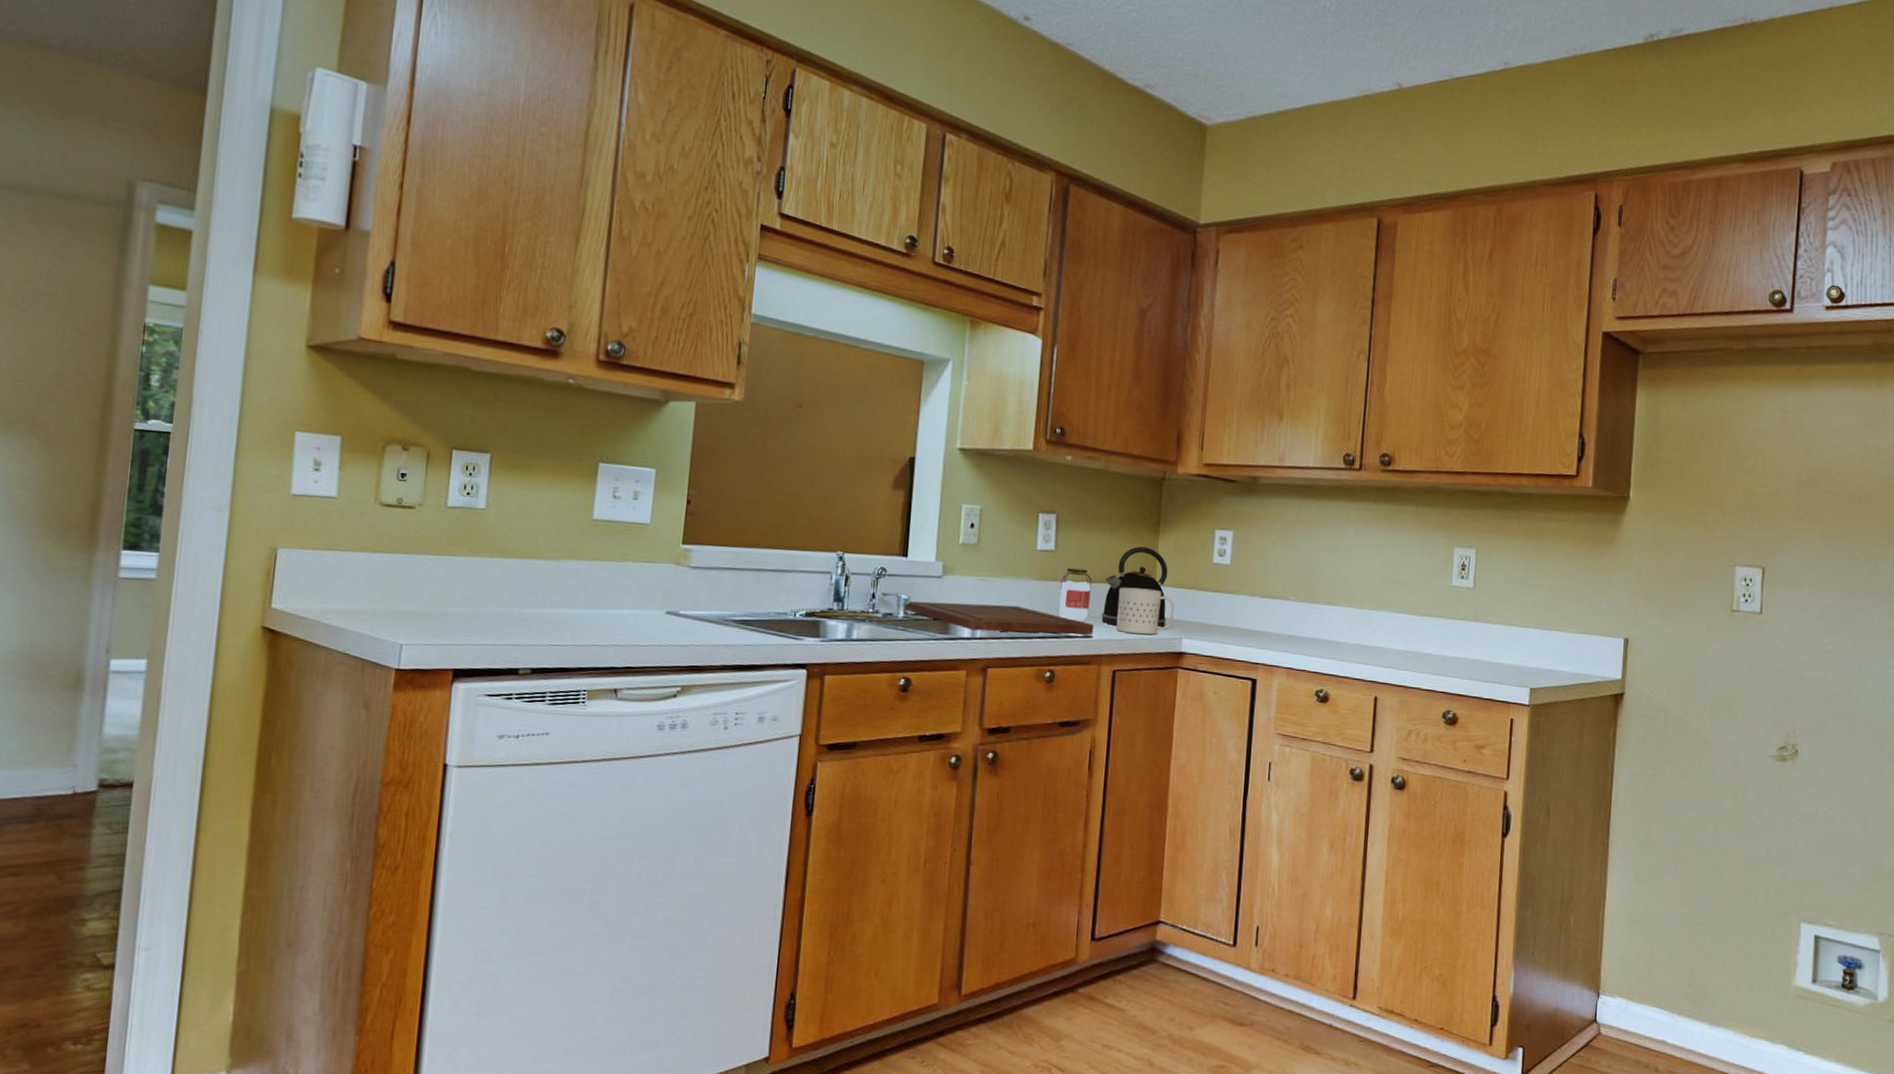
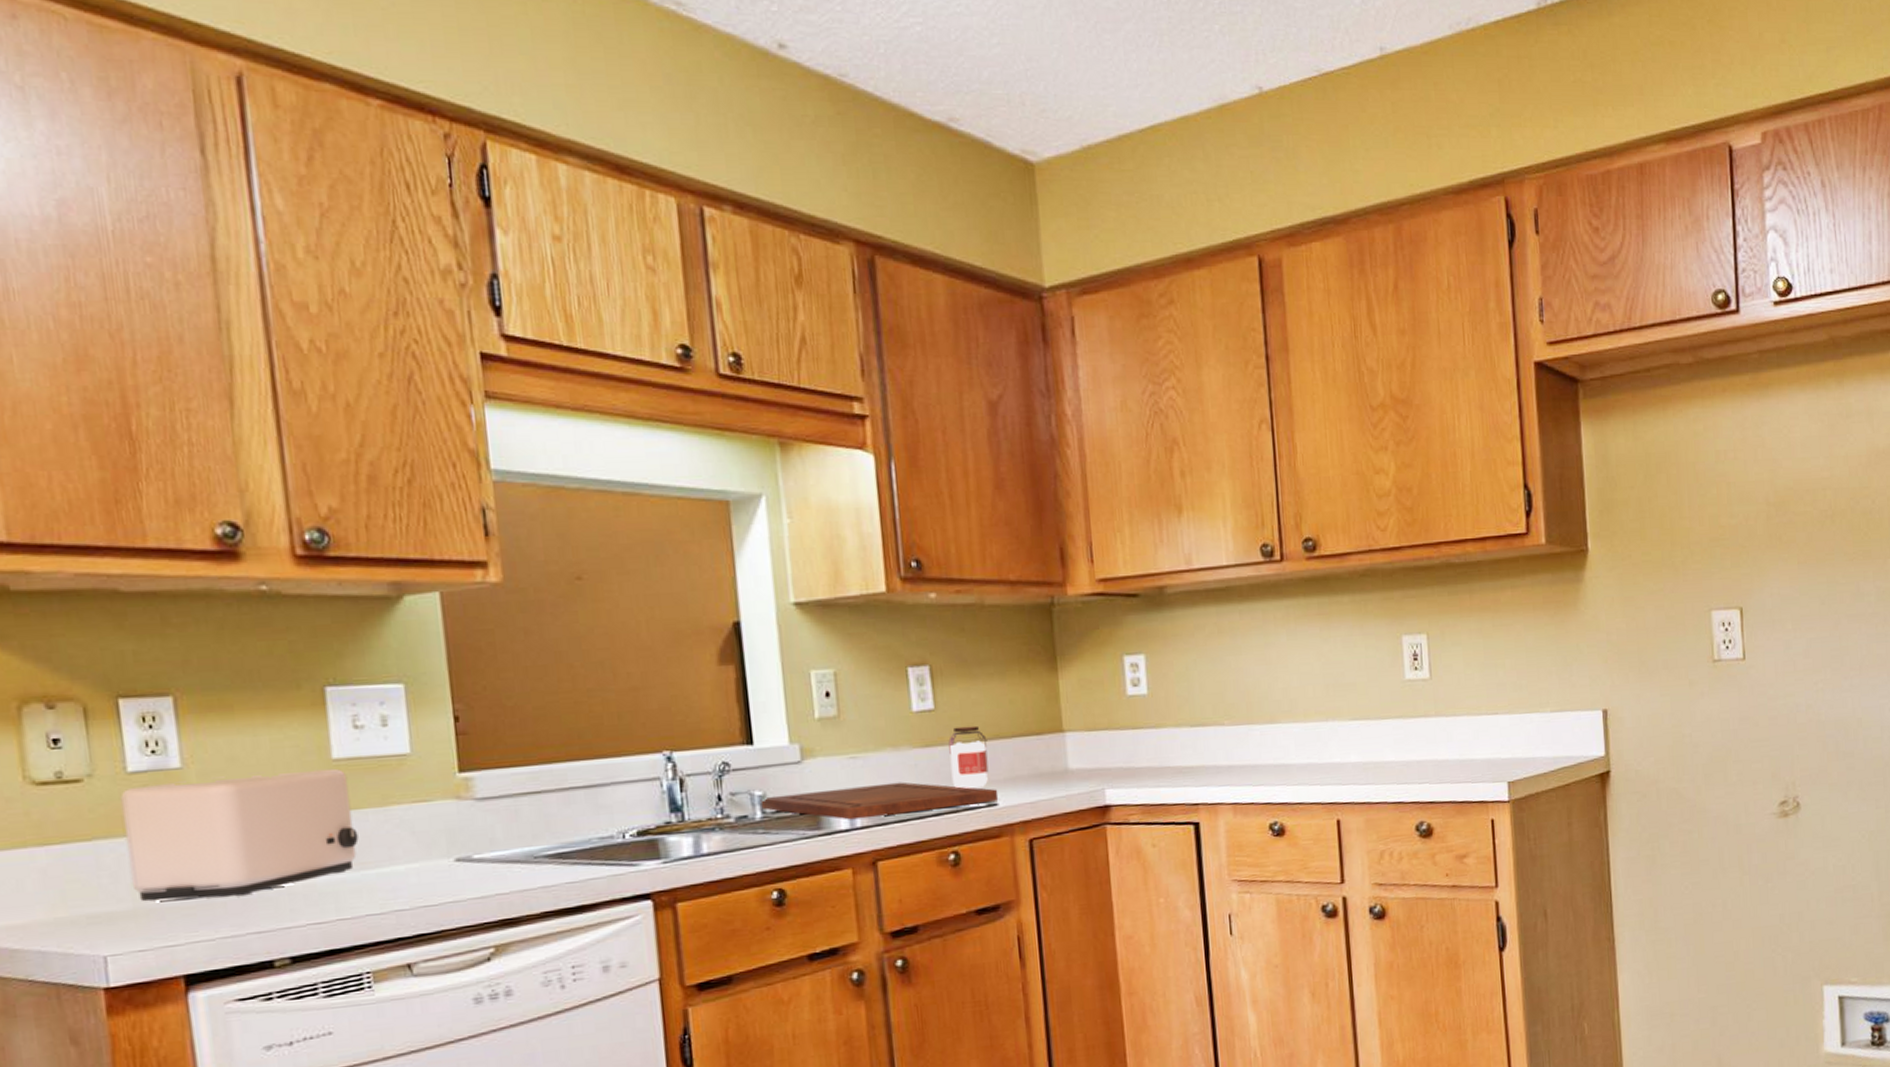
toaster: none [432,518,601,615] -> present [120,768,359,902]
kettle: present [1101,546,1168,628] -> none [1001,688,1083,787]
mug: present [1116,587,1175,635] -> none [1020,737,1091,794]

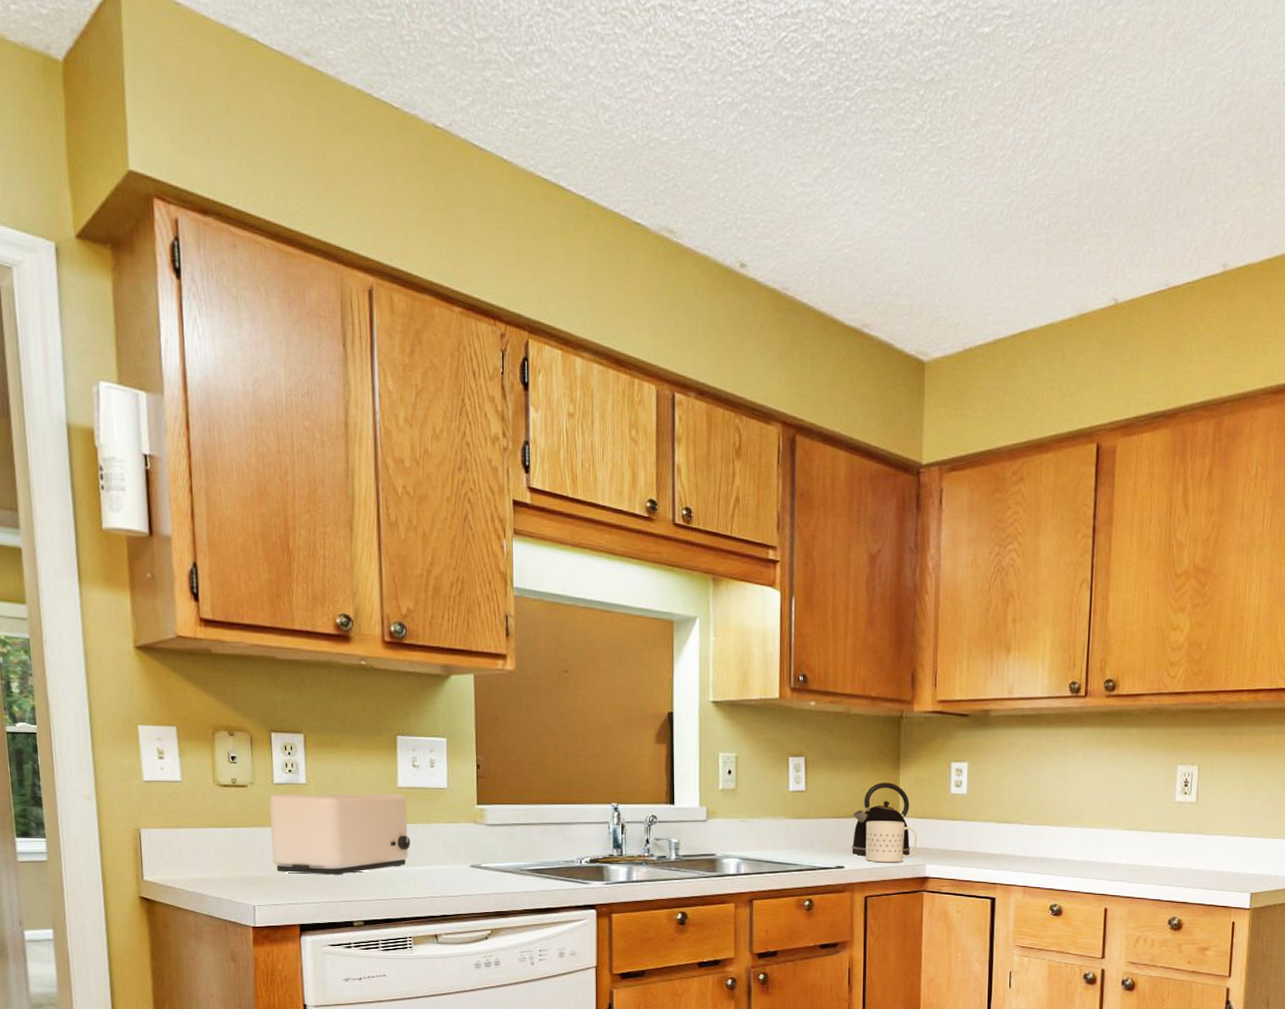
cutting board: present [760,781,999,820] -> none [675,843,846,868]
jar: present [948,725,989,789] -> none [813,806,842,854]
kettle: none [1001,688,1083,787] -> present [851,782,911,856]
mug: none [1020,737,1091,794] -> present [865,820,918,863]

